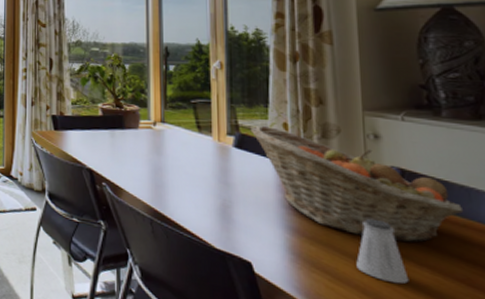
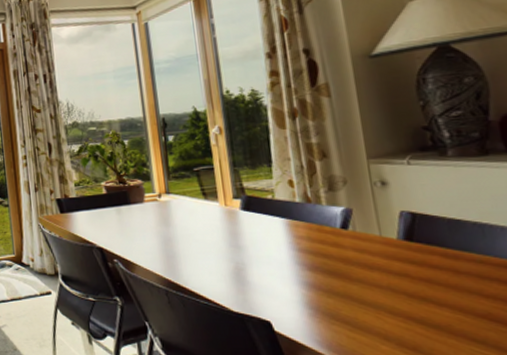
fruit basket: present [250,126,464,243] -> none [256,186,479,284]
saltshaker: present [356,218,409,284] -> none [375,265,430,327]

